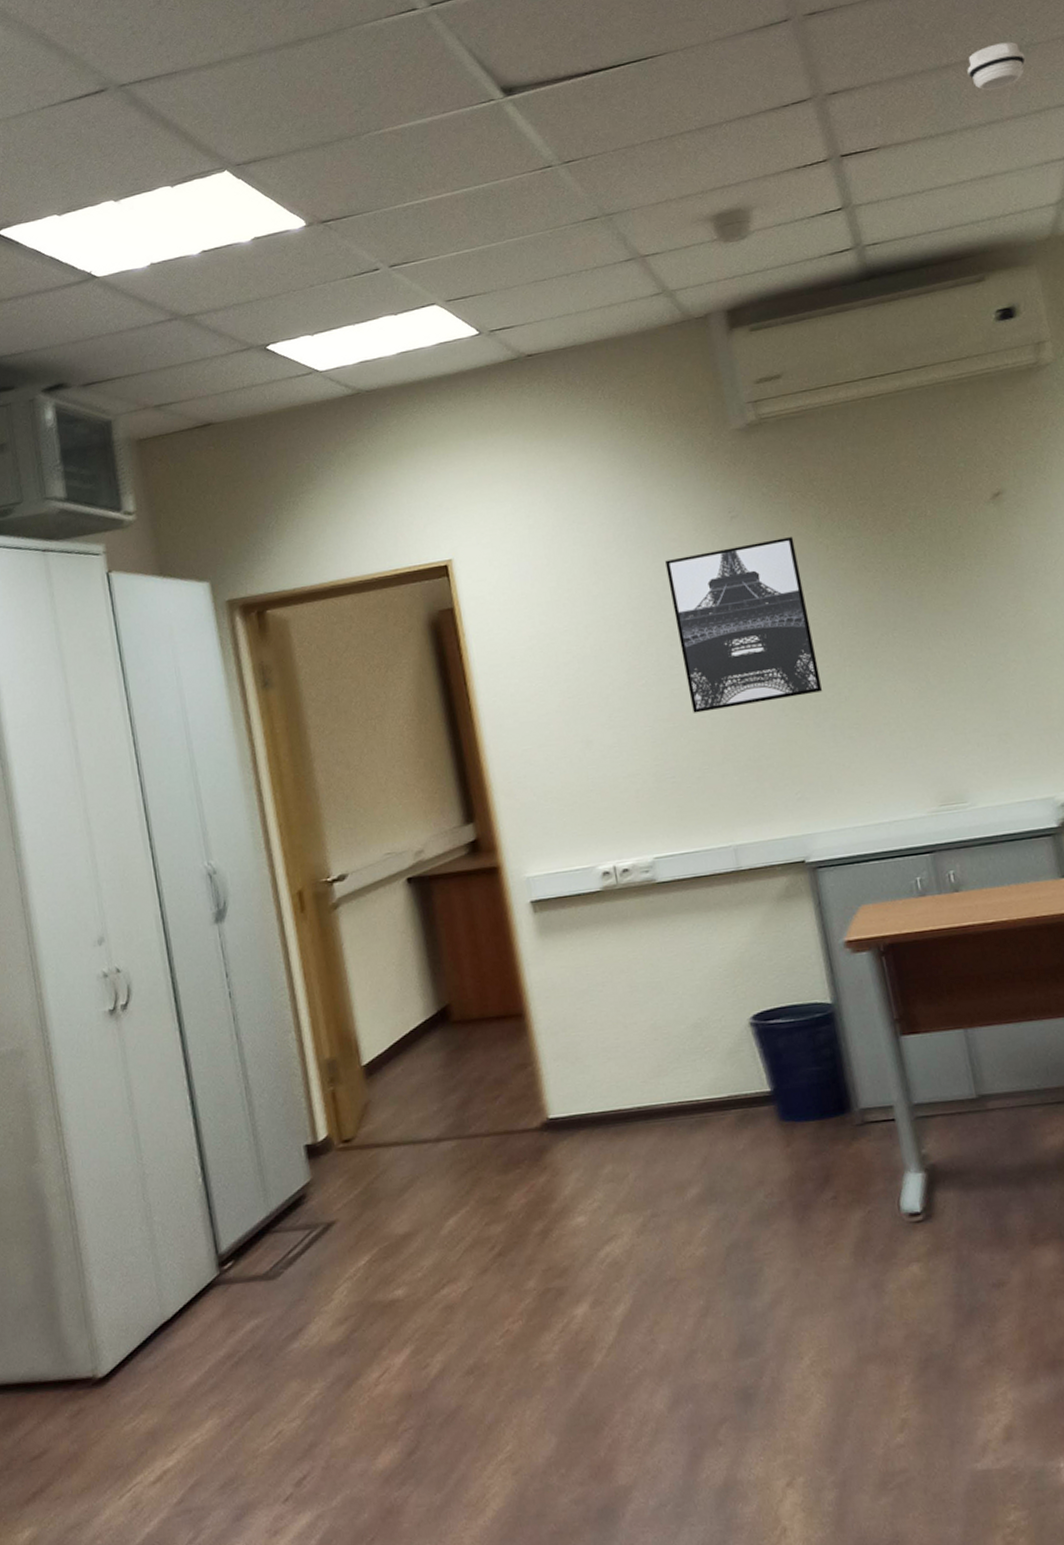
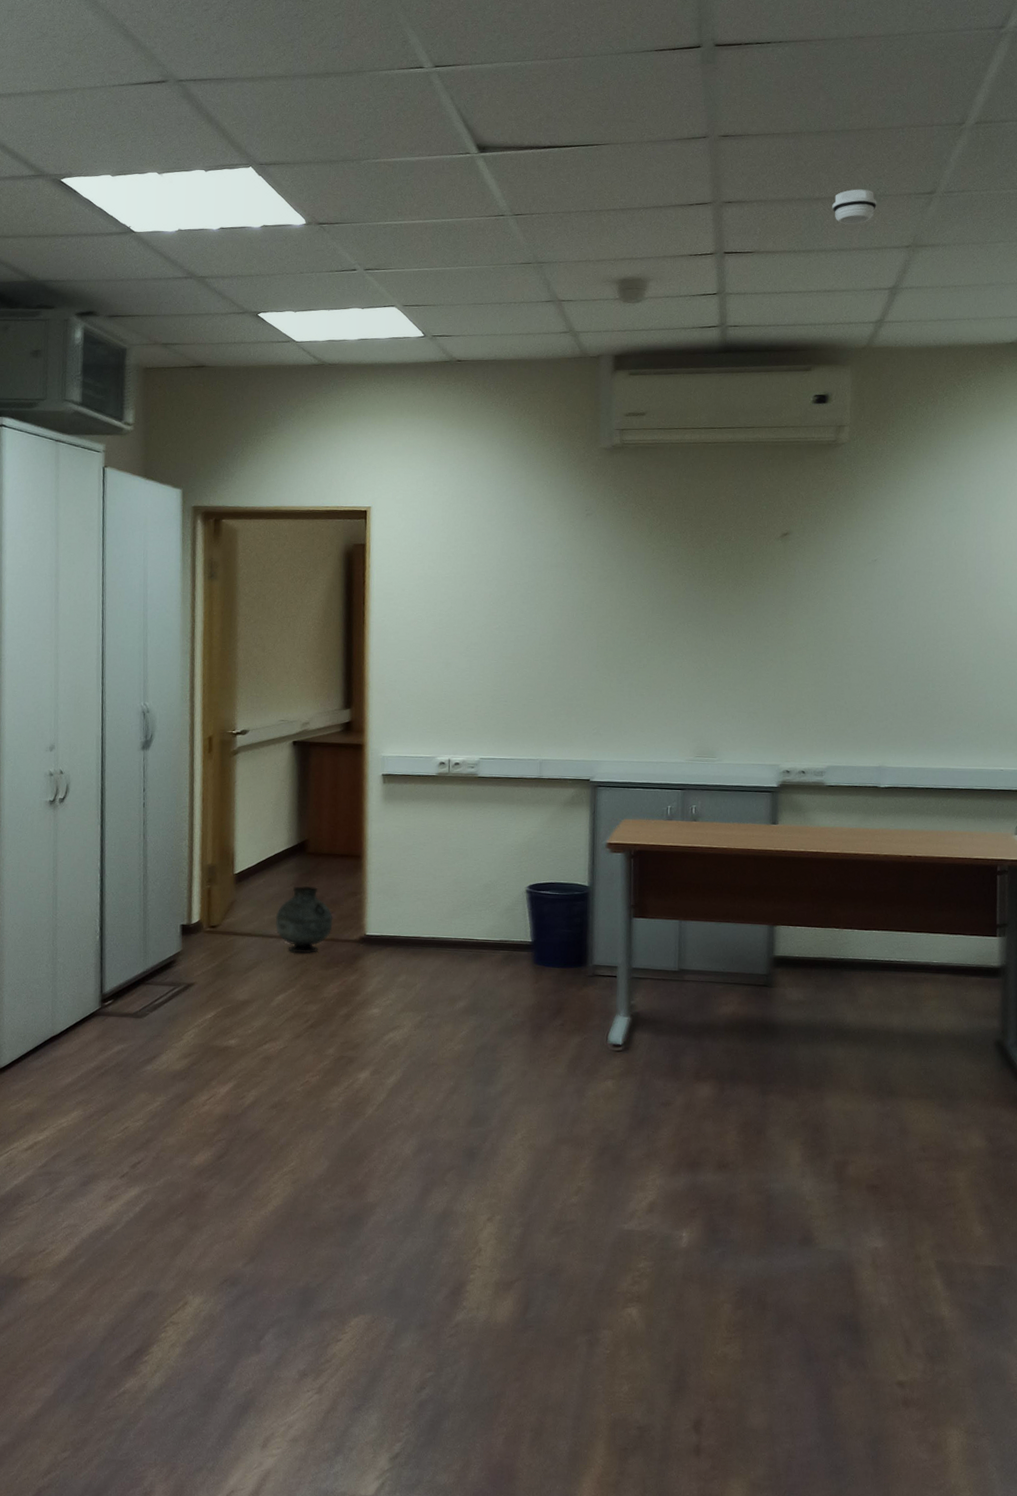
vase: none [425,1065,503,1159] -> present [275,885,333,954]
wall art: present [665,537,823,713] -> none [529,537,630,658]

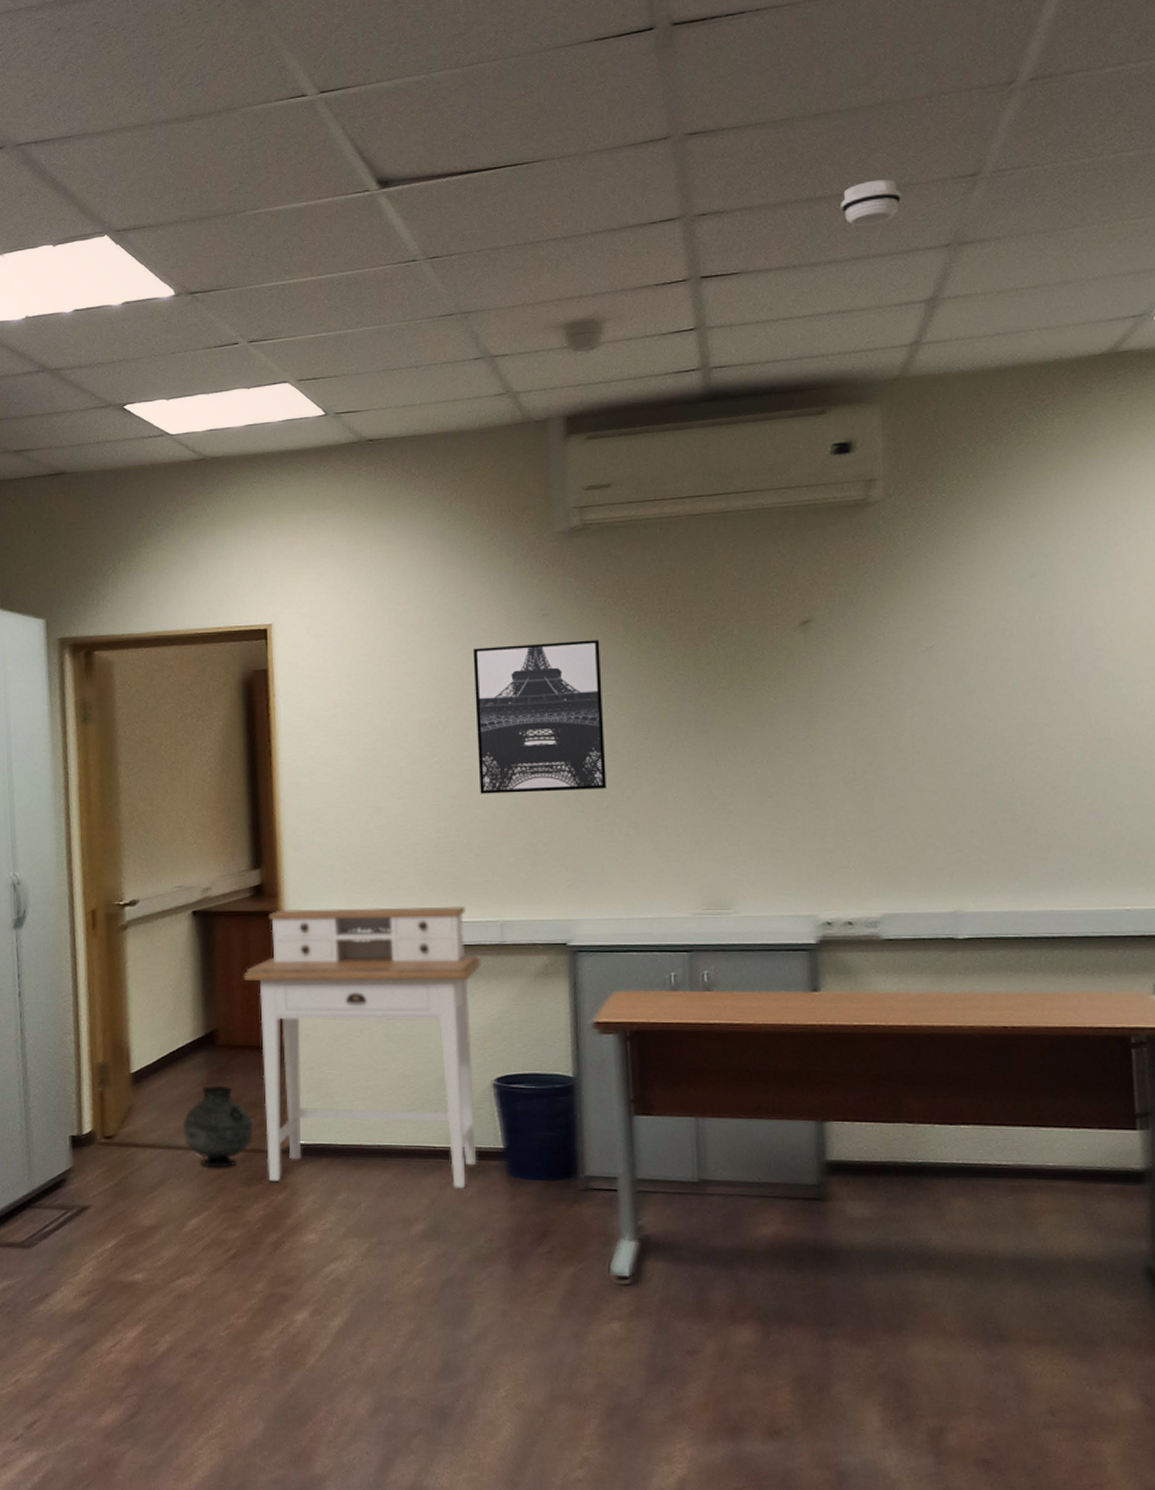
desk: none [331,743,523,974] -> present [243,905,481,1189]
wall art: none [529,537,630,658] -> present [473,640,607,794]

